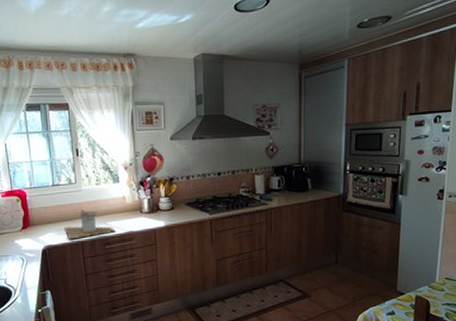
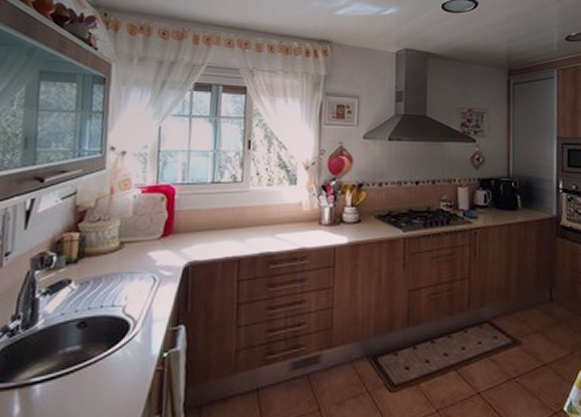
architectural model: present [64,210,116,240] -> none [218,216,285,255]

